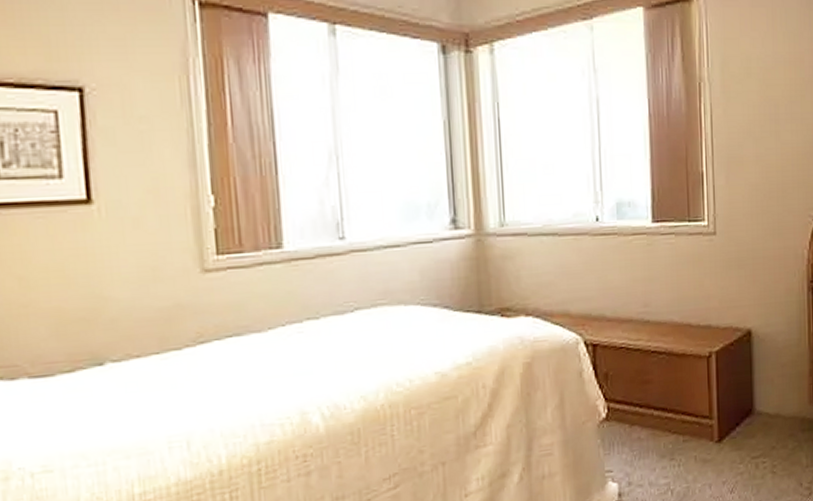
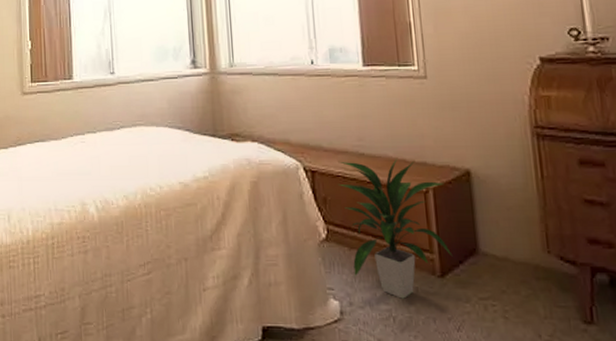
indoor plant: none [621,323,731,470] -> present [338,159,453,299]

